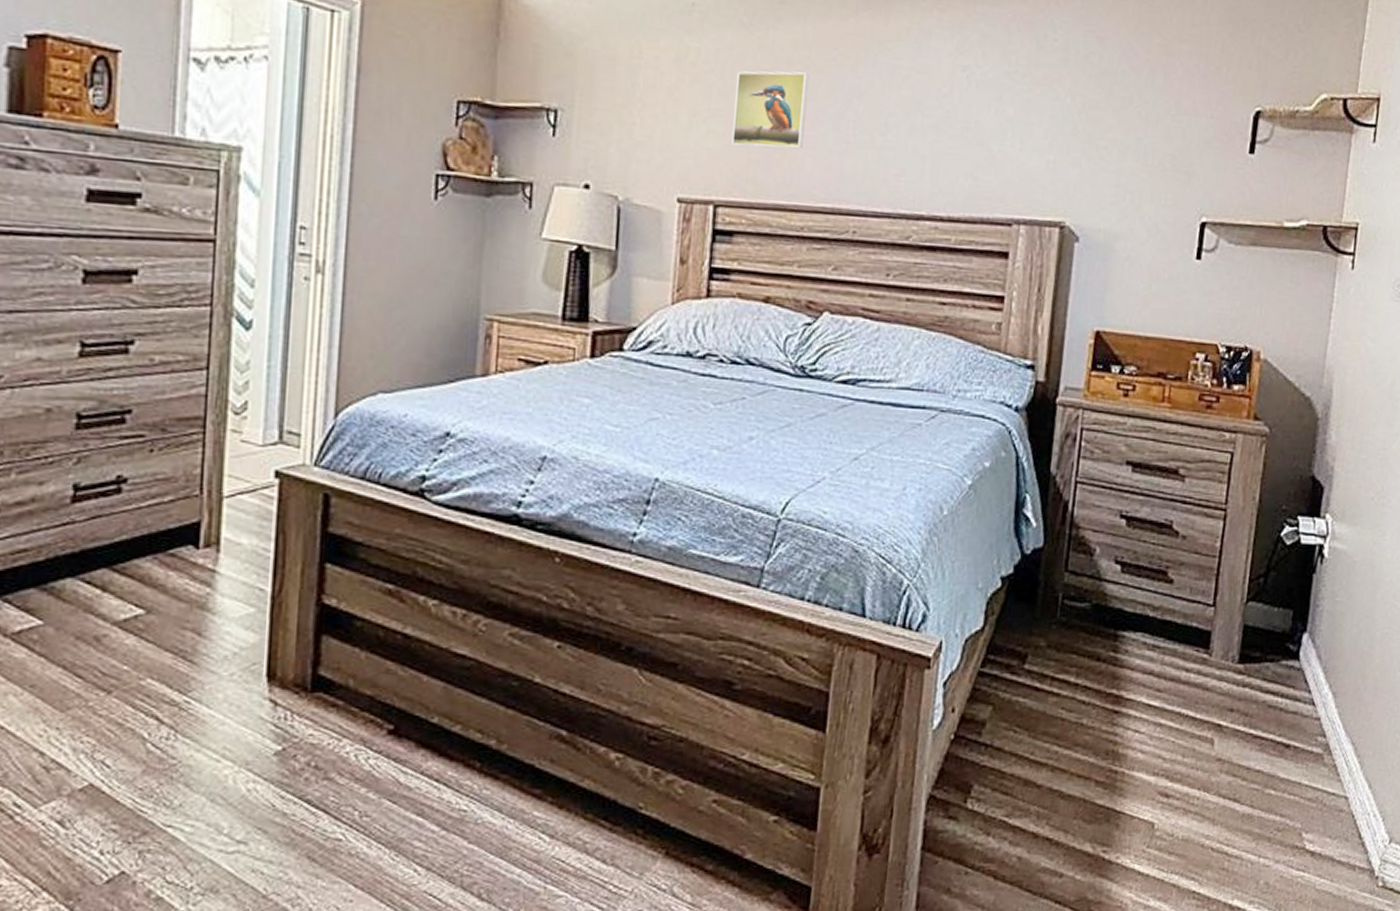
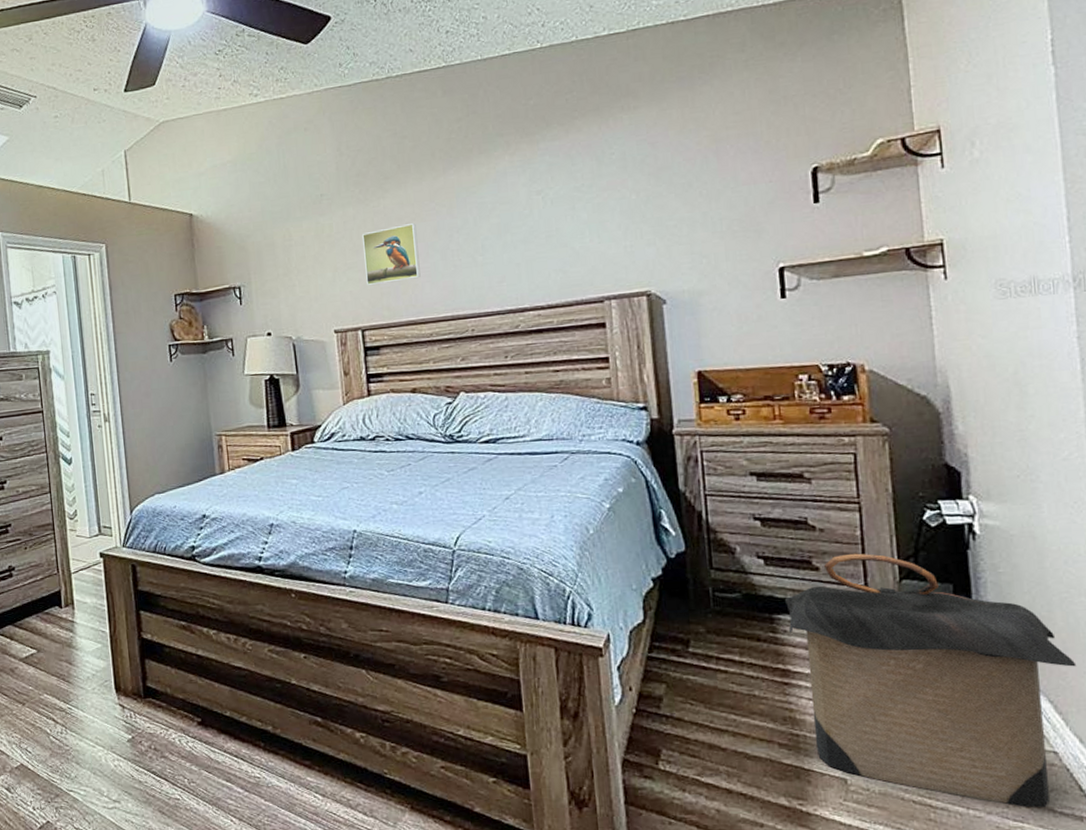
laundry hamper: none [1131,567,1382,857] -> present [785,553,1077,808]

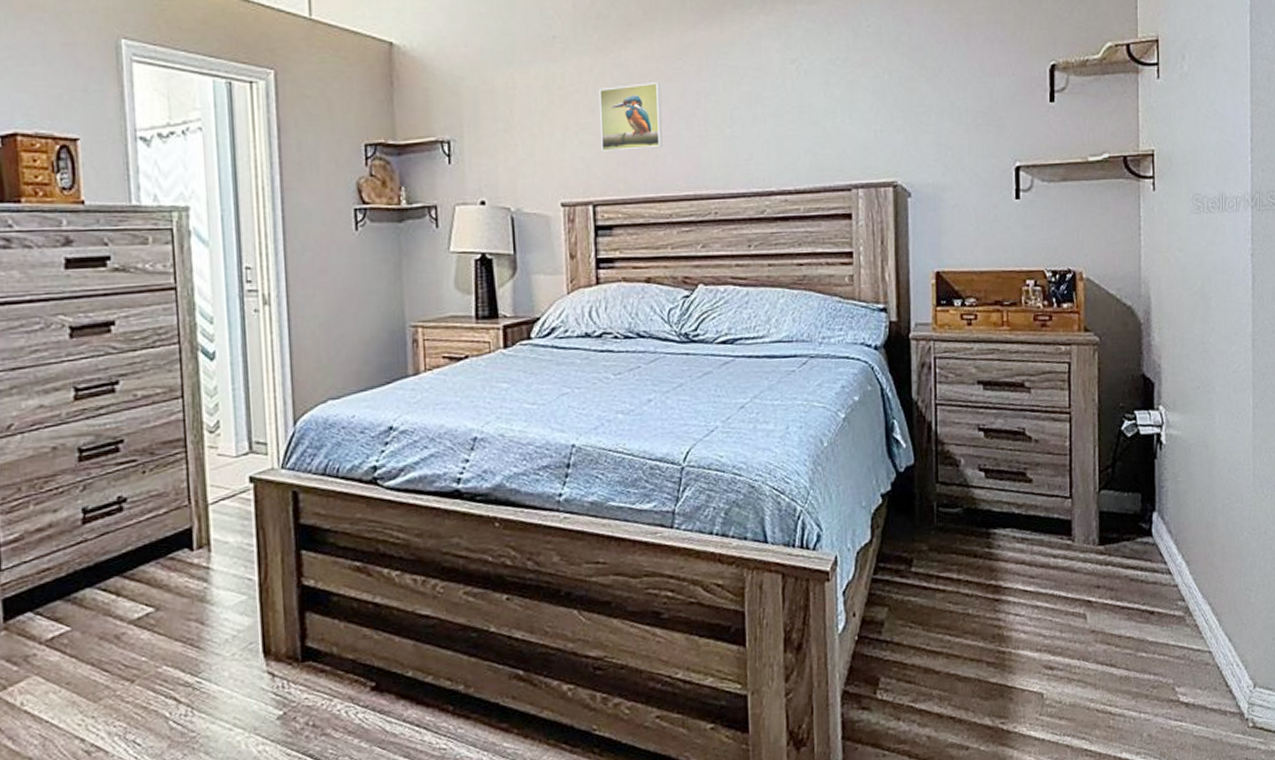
laundry hamper: present [785,553,1077,808] -> none [1001,464,1231,707]

